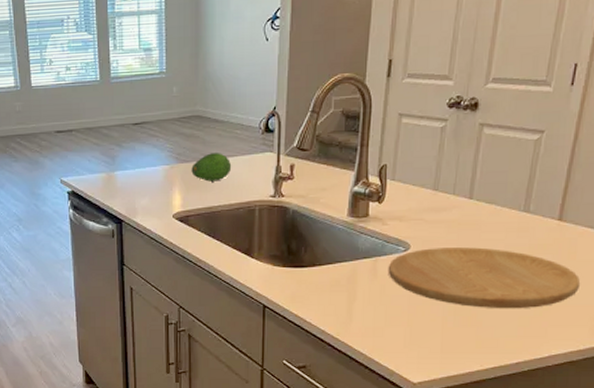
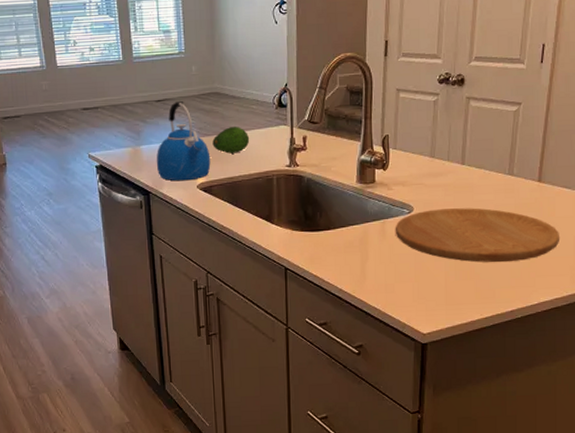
kettle: none [130,125,189,210] -> present [156,101,211,181]

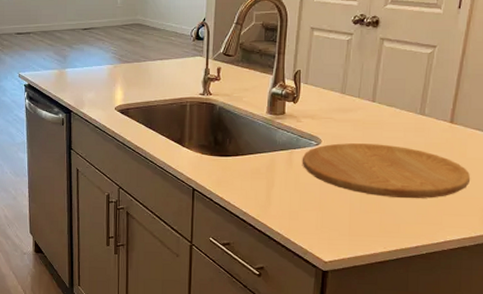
kettle: present [156,101,211,181] -> none [79,31,129,103]
fruit: present [212,127,250,154] -> none [132,56,167,80]

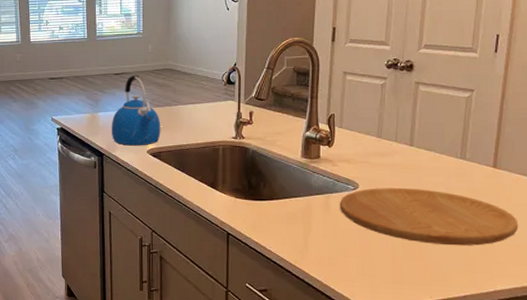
kettle: none [79,31,129,103] -> present [111,75,161,146]

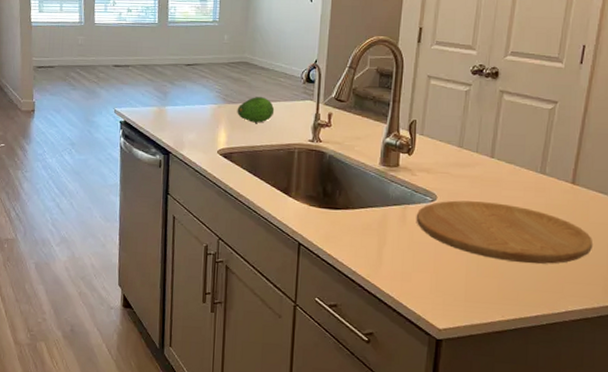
kettle: present [111,75,161,146] -> none [179,67,234,145]
fruit: none [163,100,199,124] -> present [237,97,275,123]

